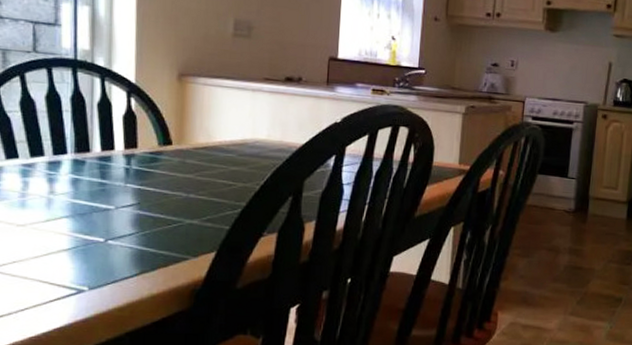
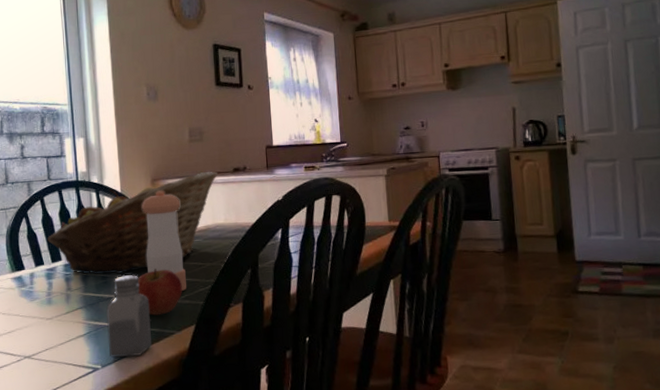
fruit basket: none [26,75,265,182] -> present [47,171,218,274]
saltshaker: none [99,184,160,281] -> present [106,275,152,358]
apple: none [146,180,204,236] -> present [137,268,182,316]
pepper shaker: none [160,88,213,211] -> present [141,190,186,291]

